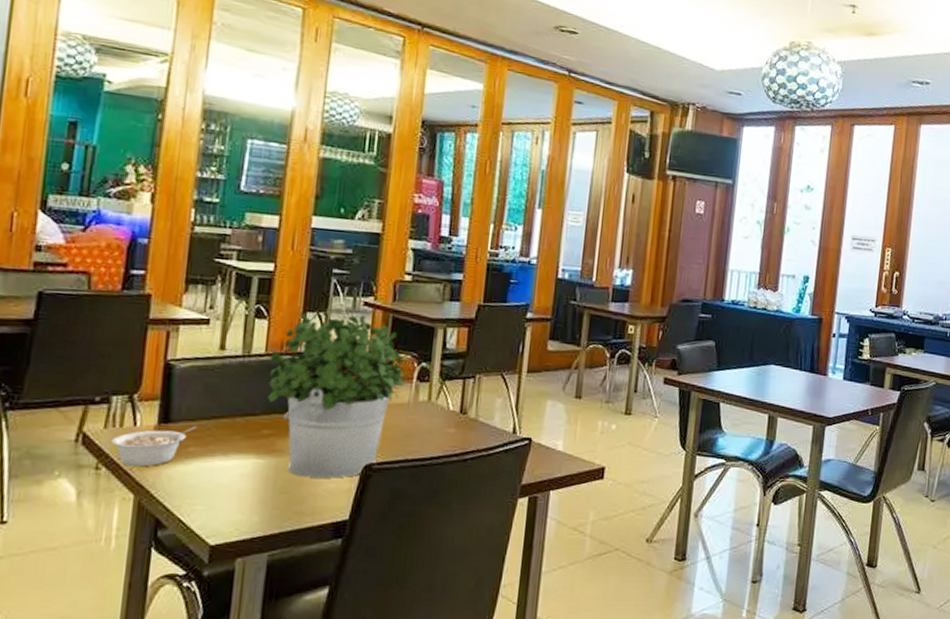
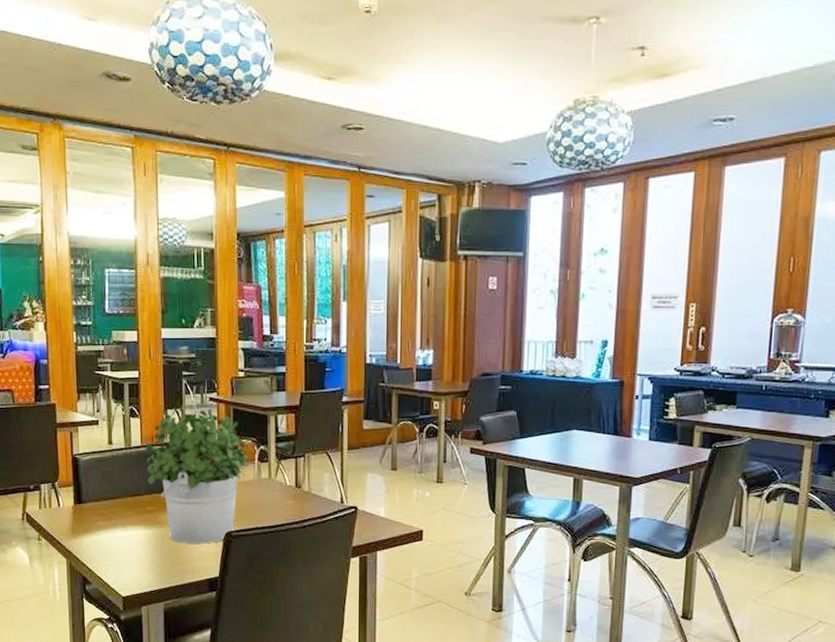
legume: present [111,425,197,467] -> none [45,505,101,538]

